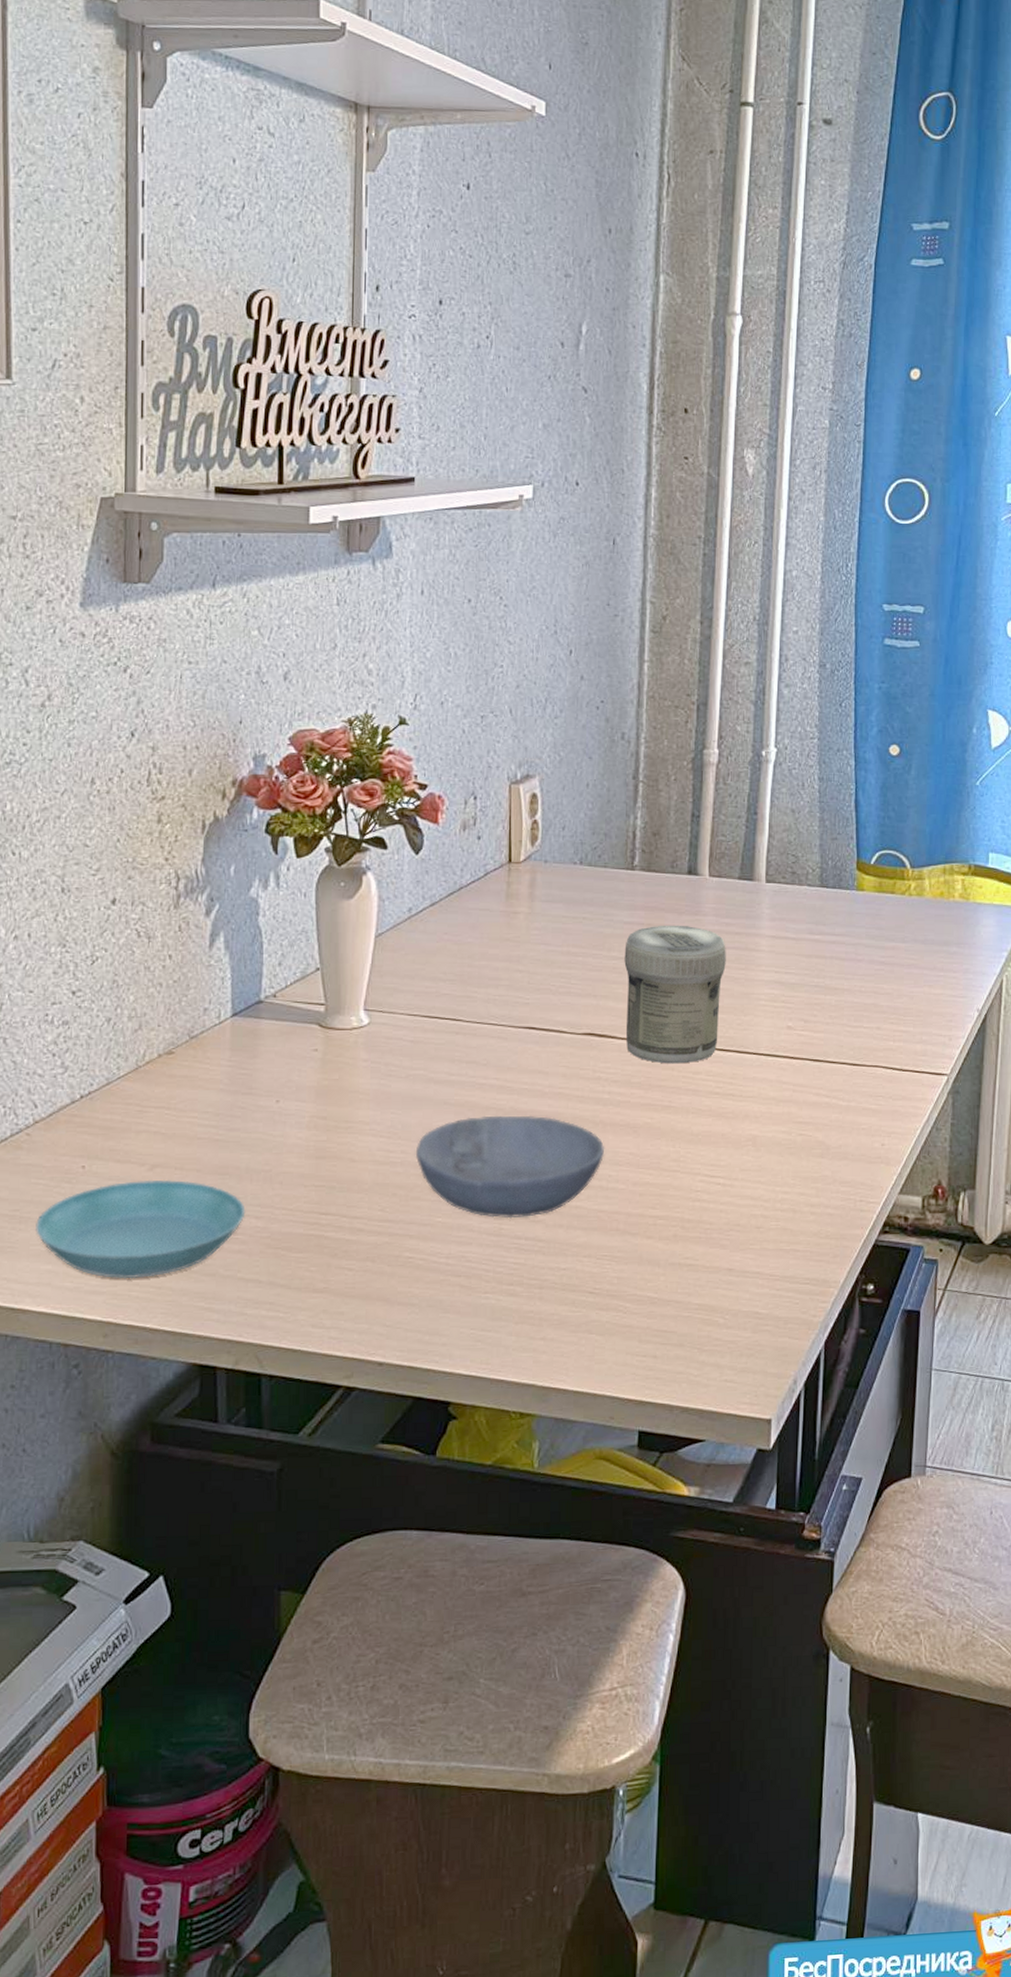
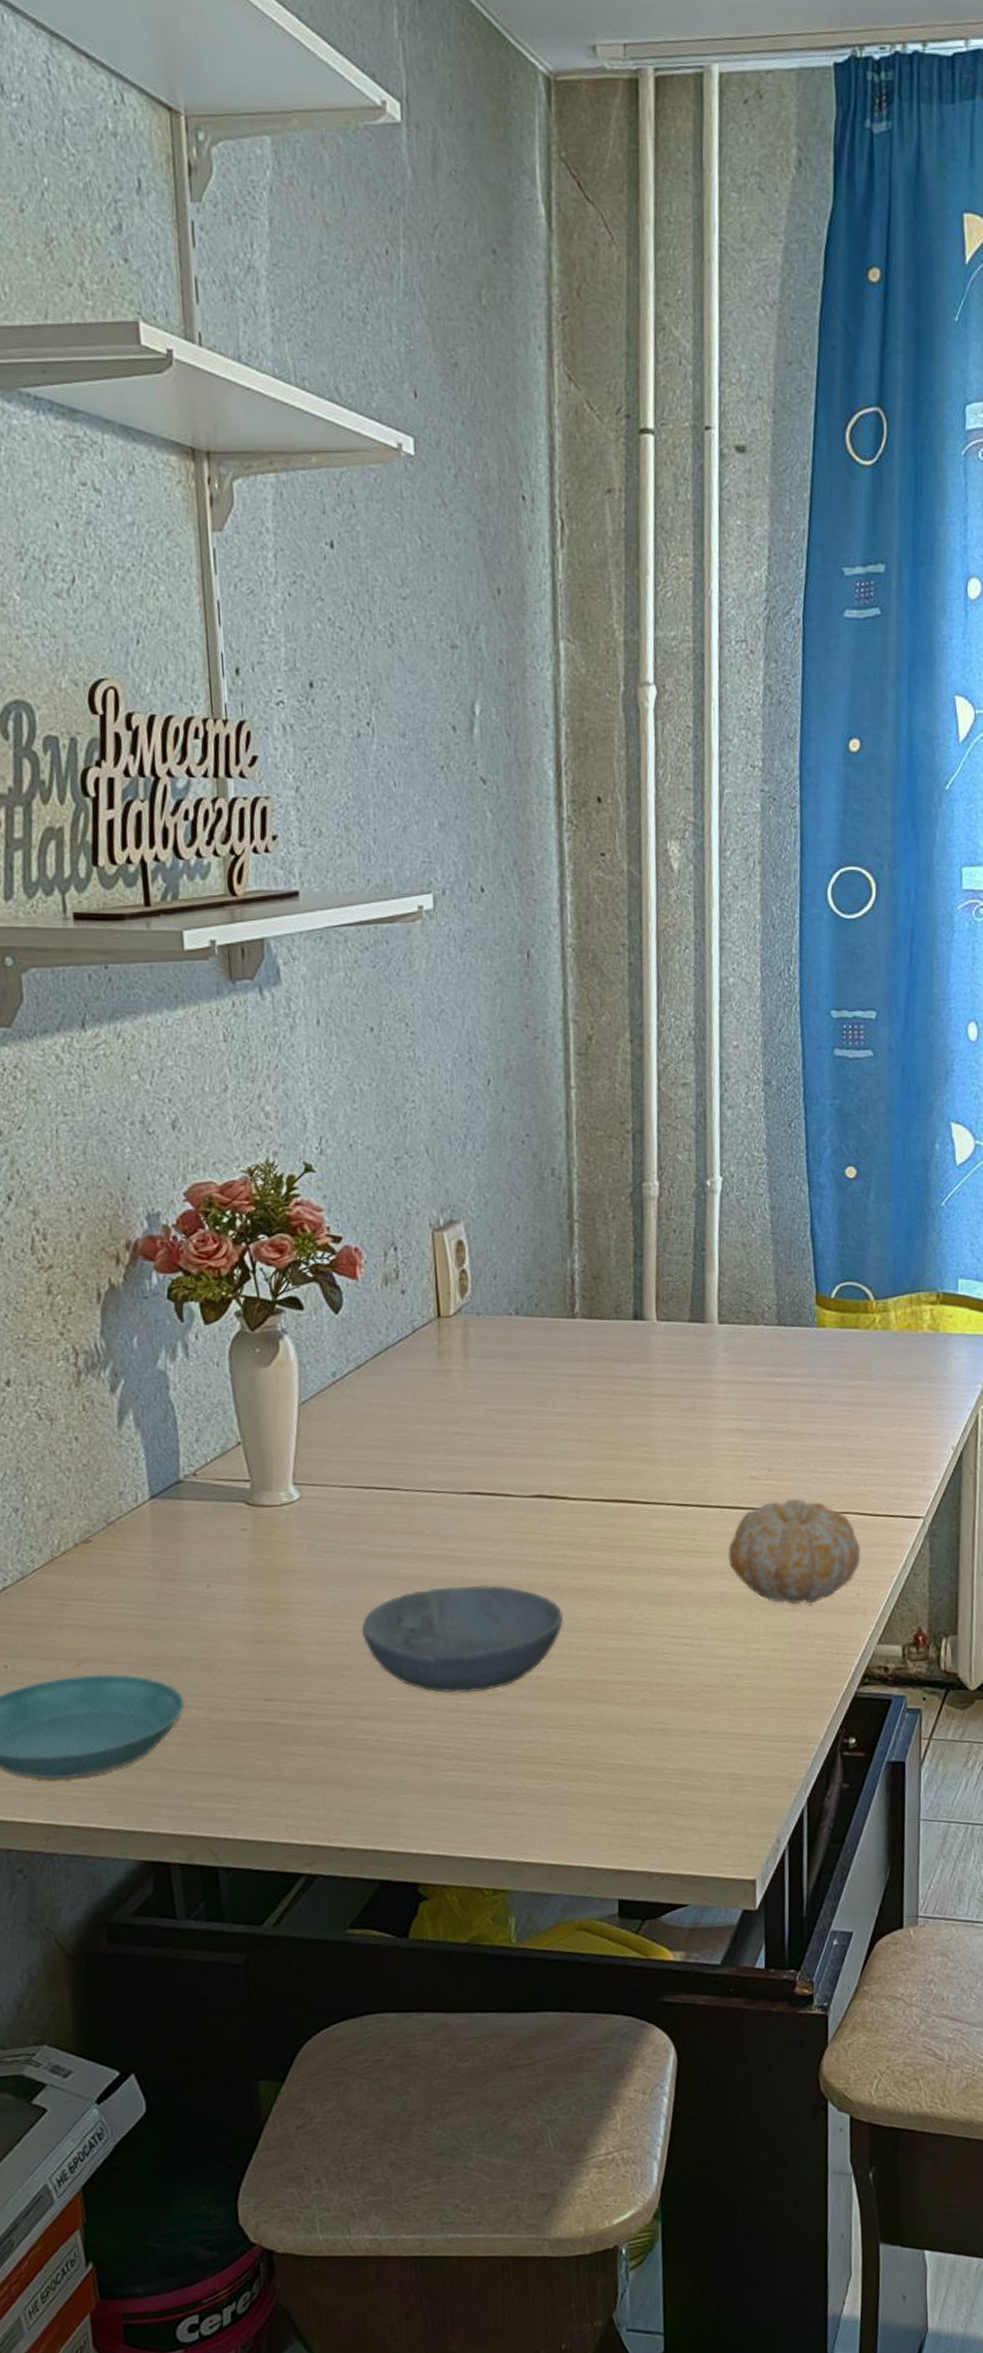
jar: present [624,925,726,1064] -> none [570,1374,681,1523]
fruit: none [762,1049,887,1152] -> present [728,1497,861,1604]

